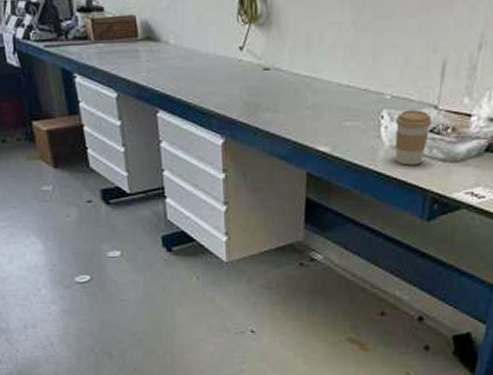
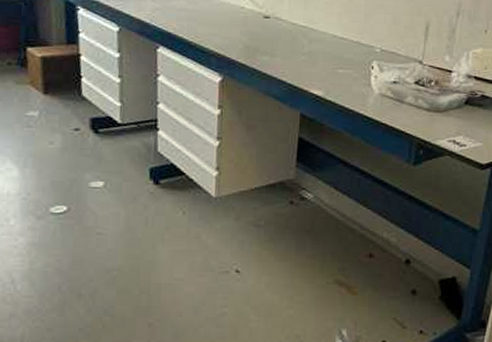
coffee cup: present [395,110,432,165] -> none [384,63,417,113]

